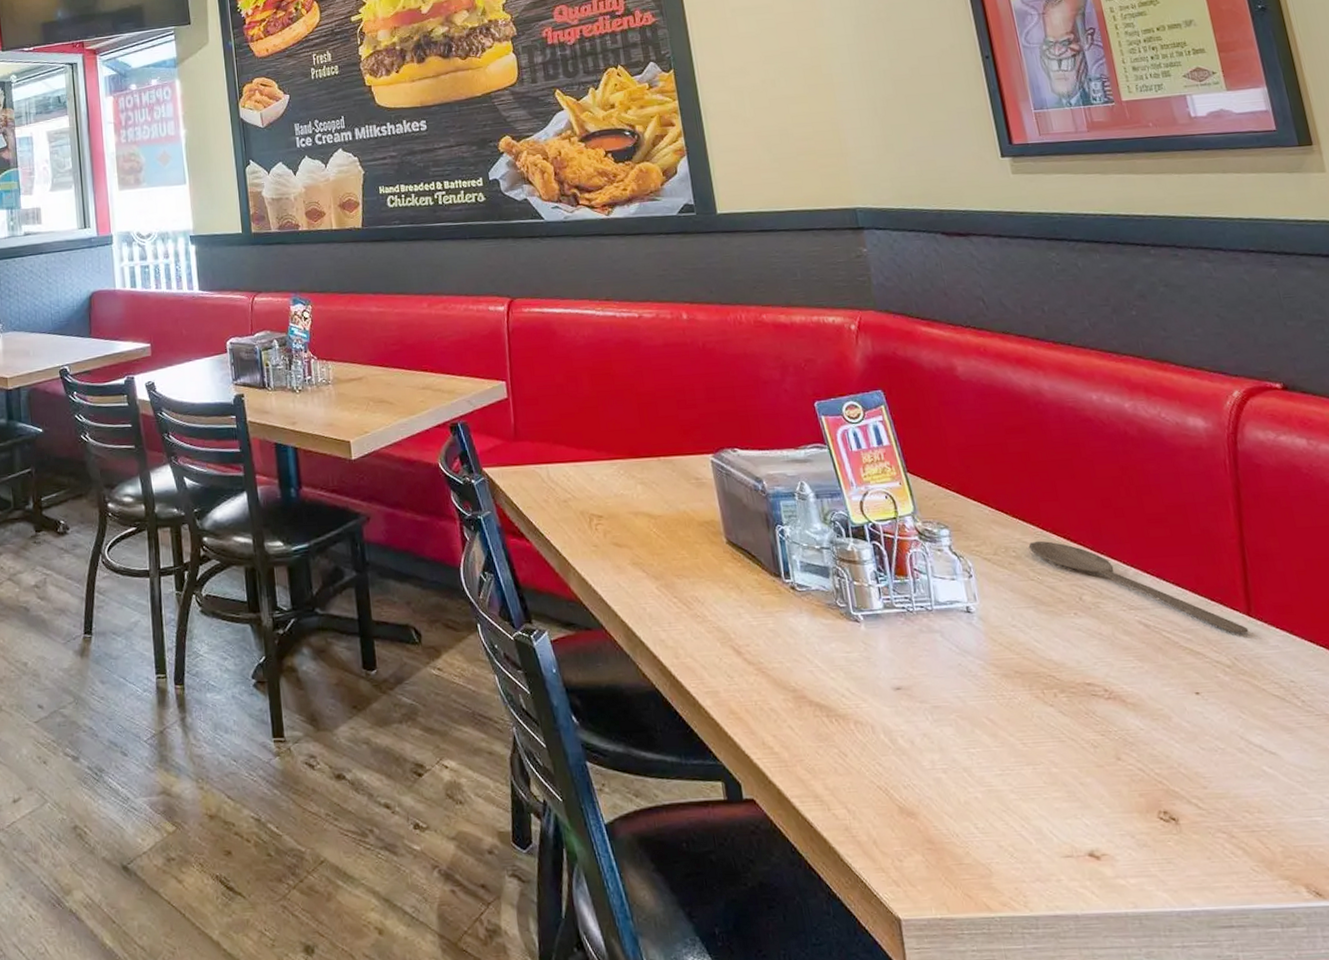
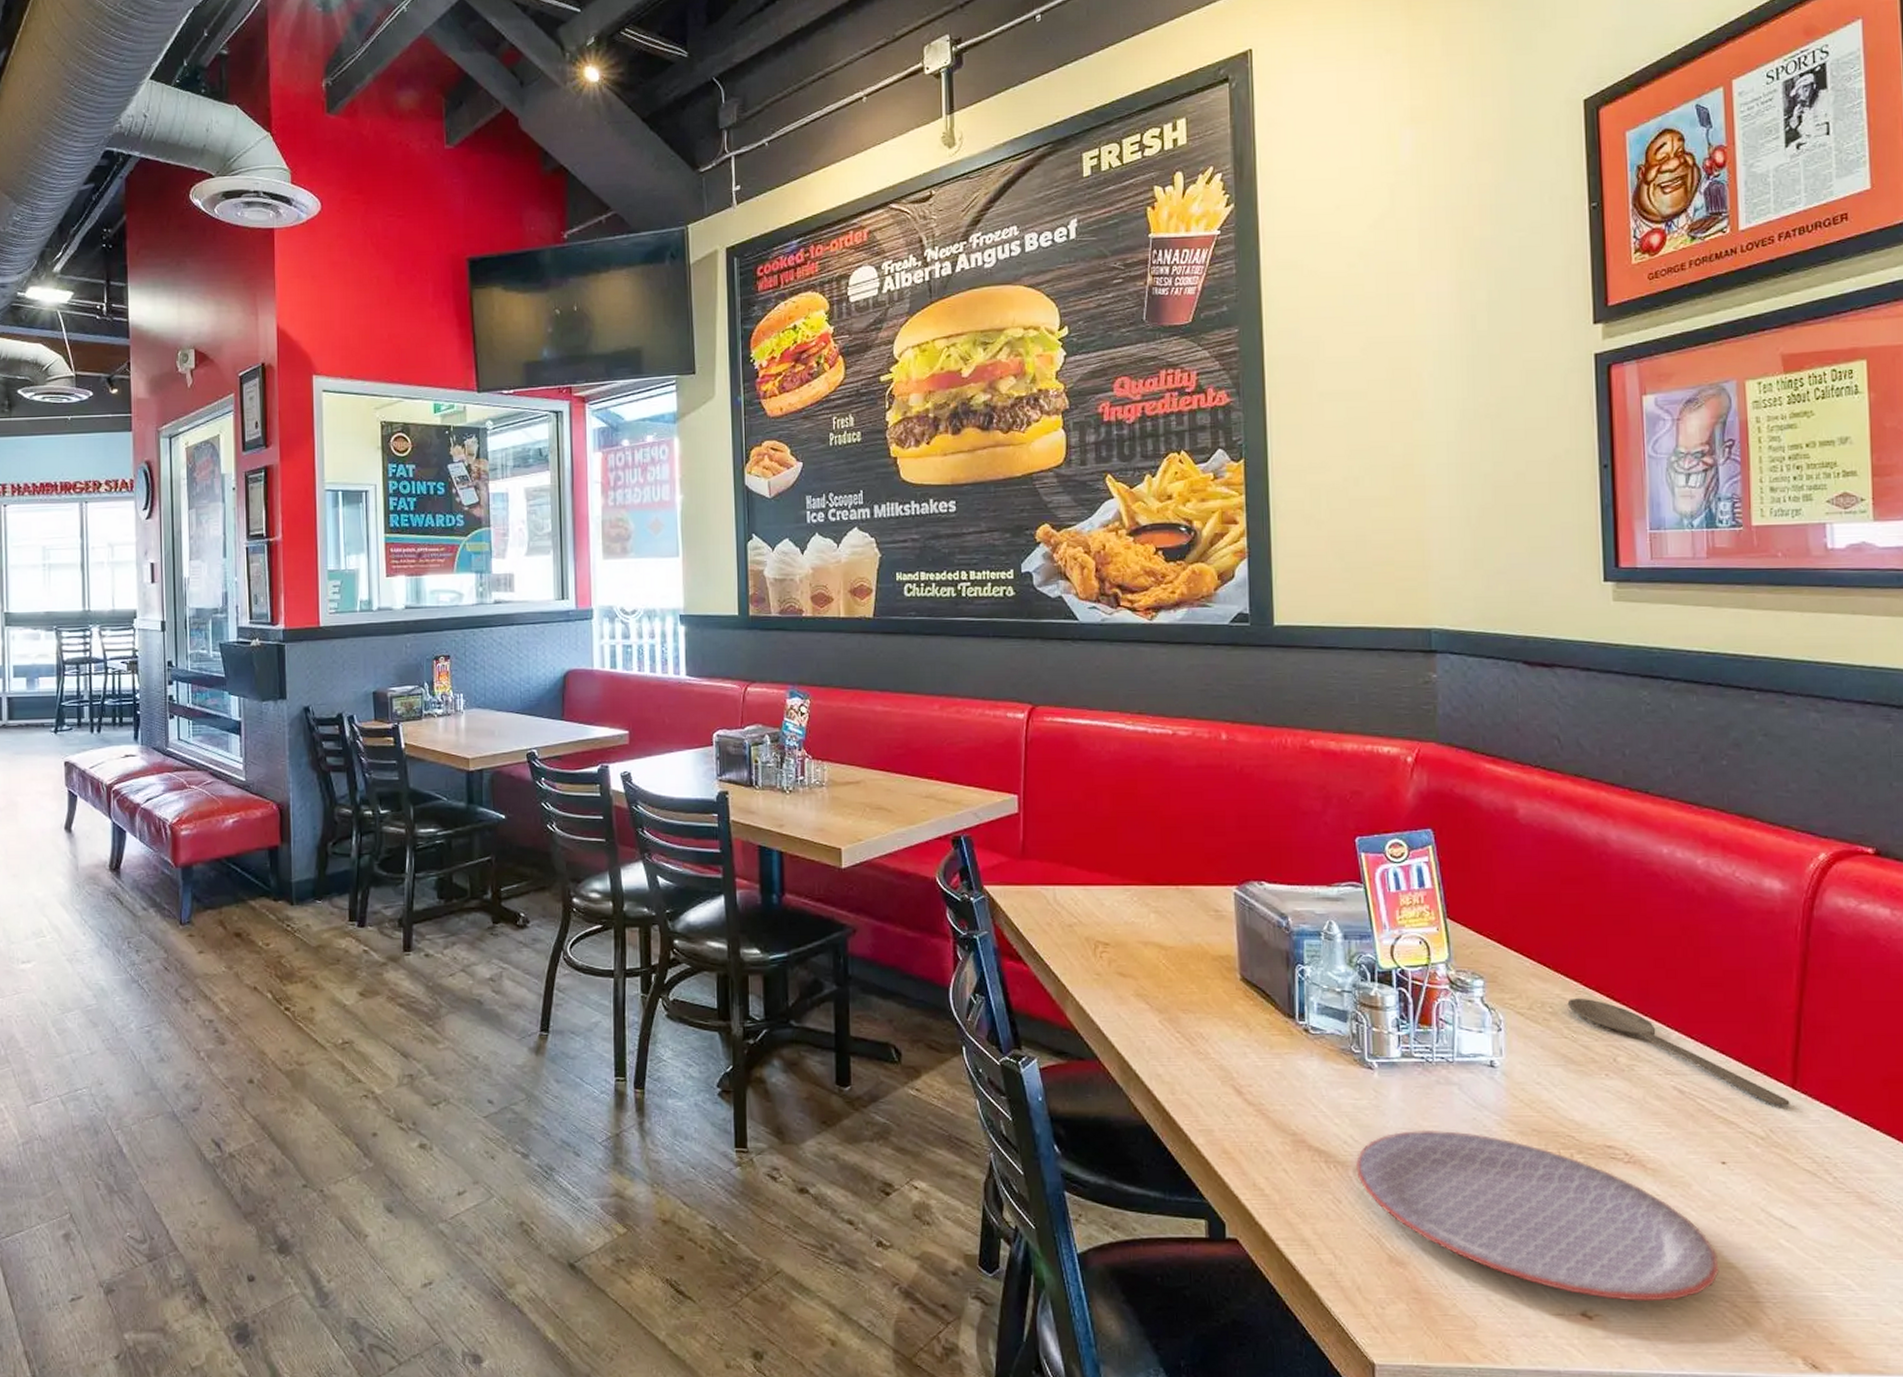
plate: none [855,678,1212,839] -> present [1355,1129,1719,1302]

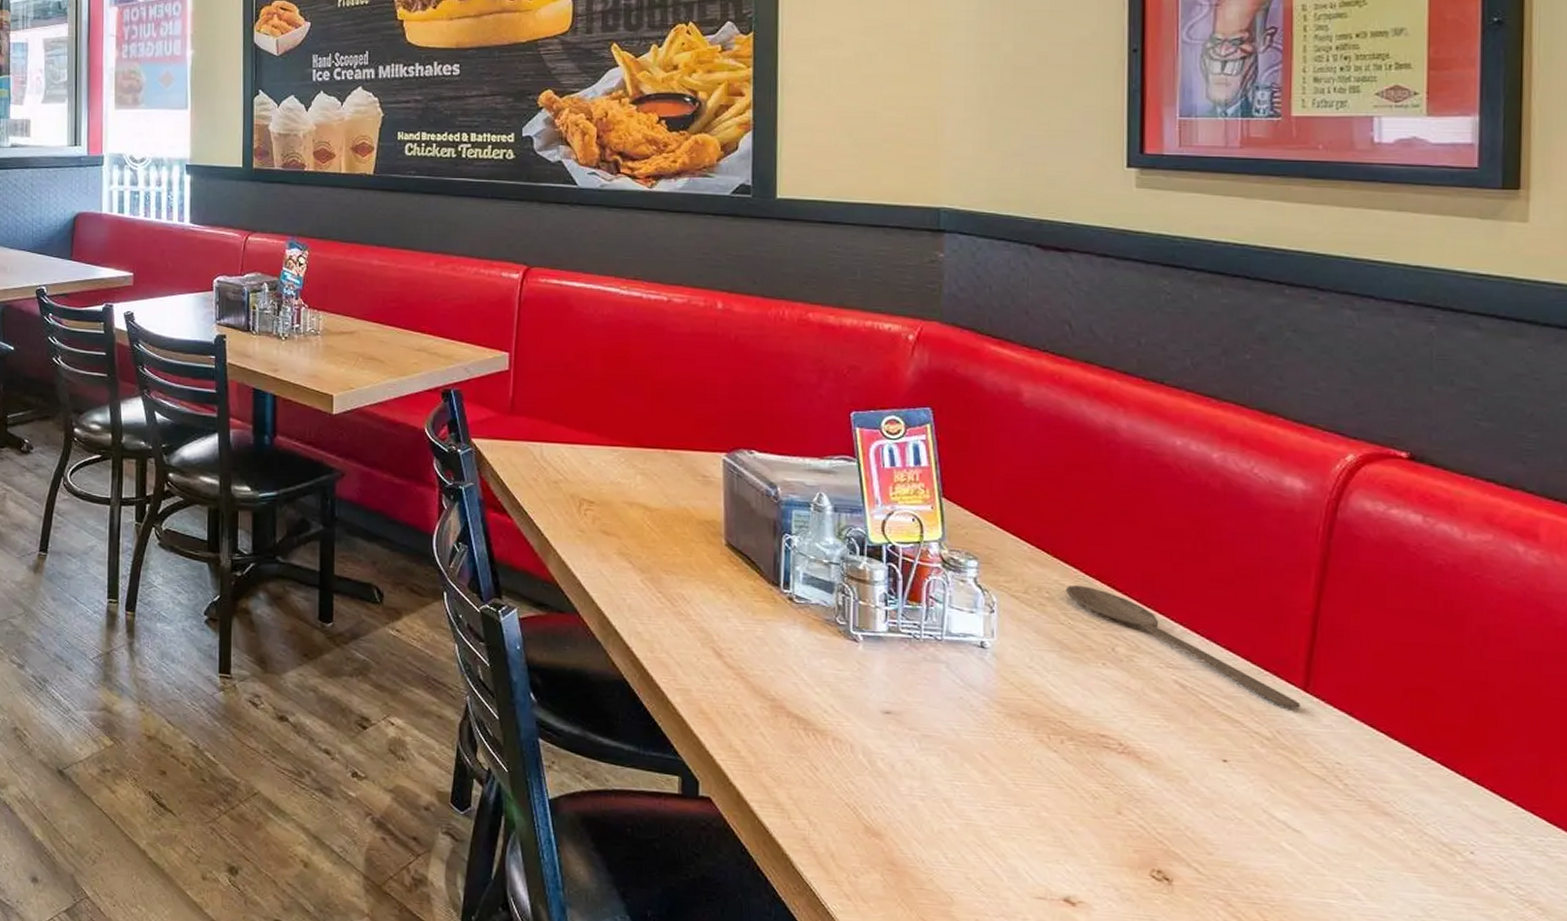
plate: present [1355,1129,1719,1302] -> none [834,705,1214,894]

